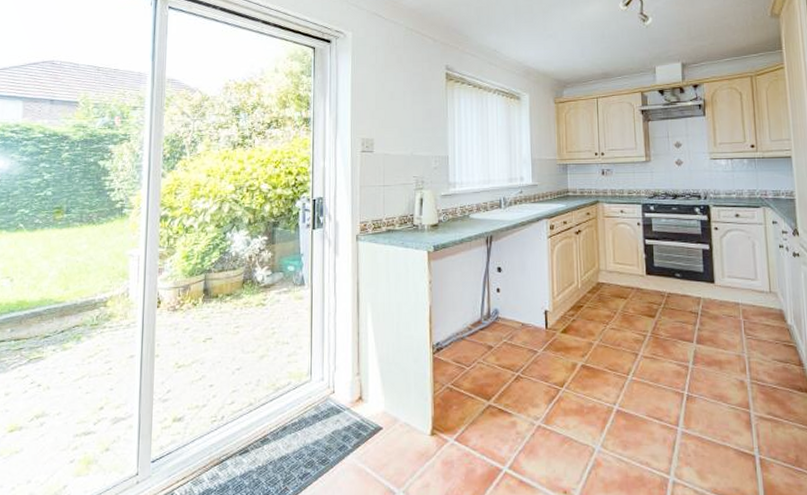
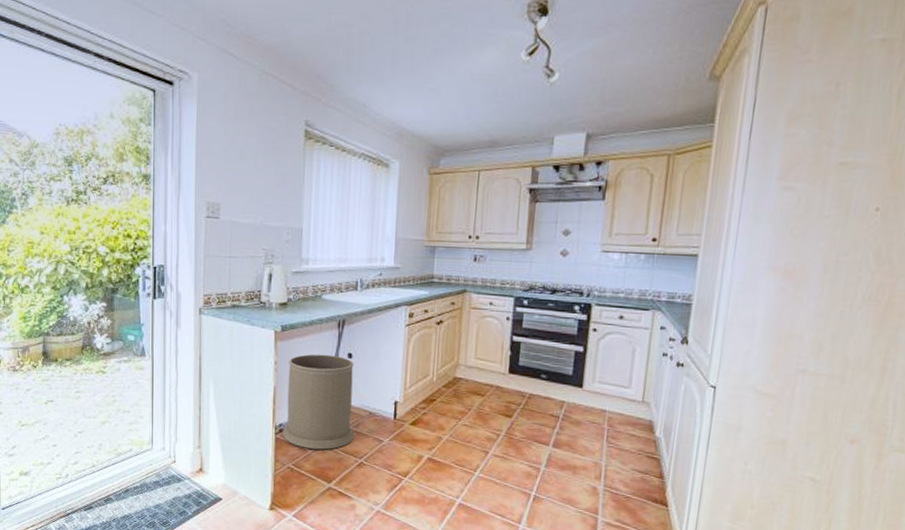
trash can: none [439,270,510,366] -> present [282,354,355,450]

